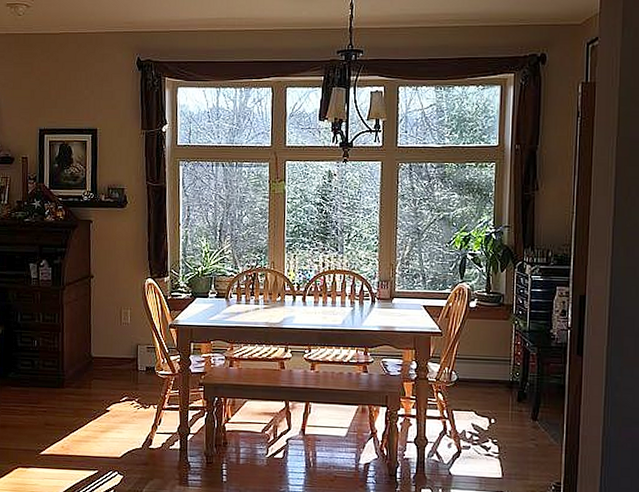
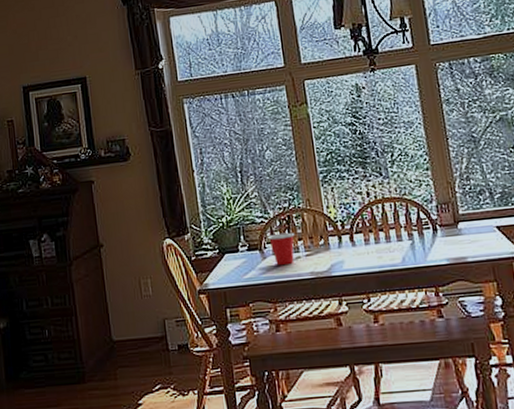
cup: none [234,286,258,313] -> present [267,232,295,265]

